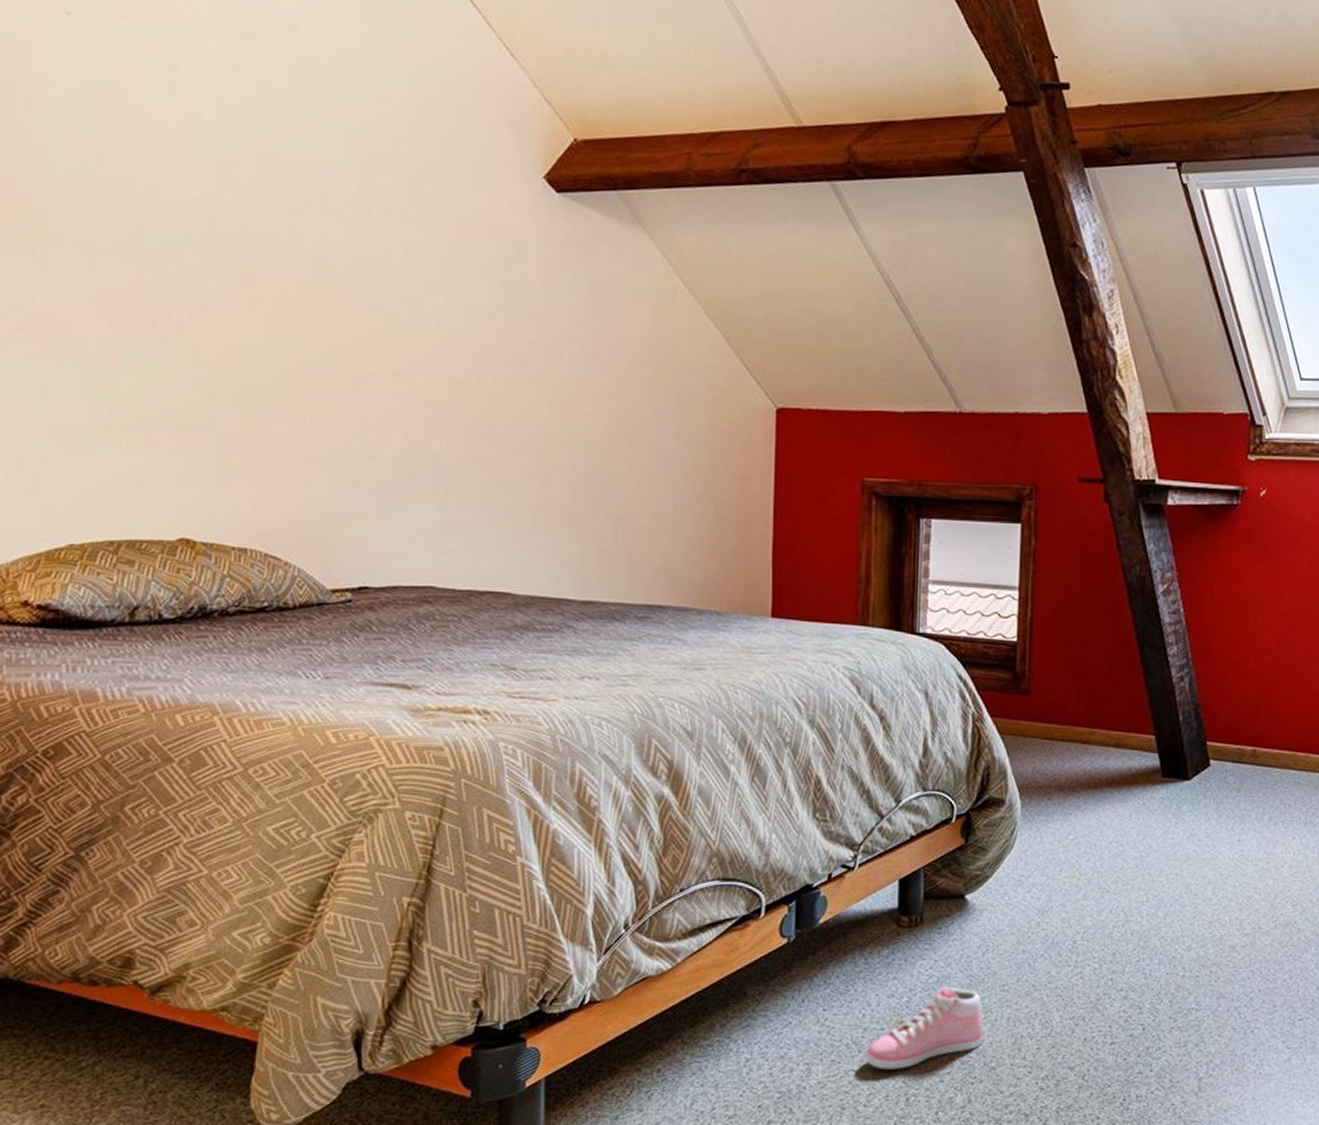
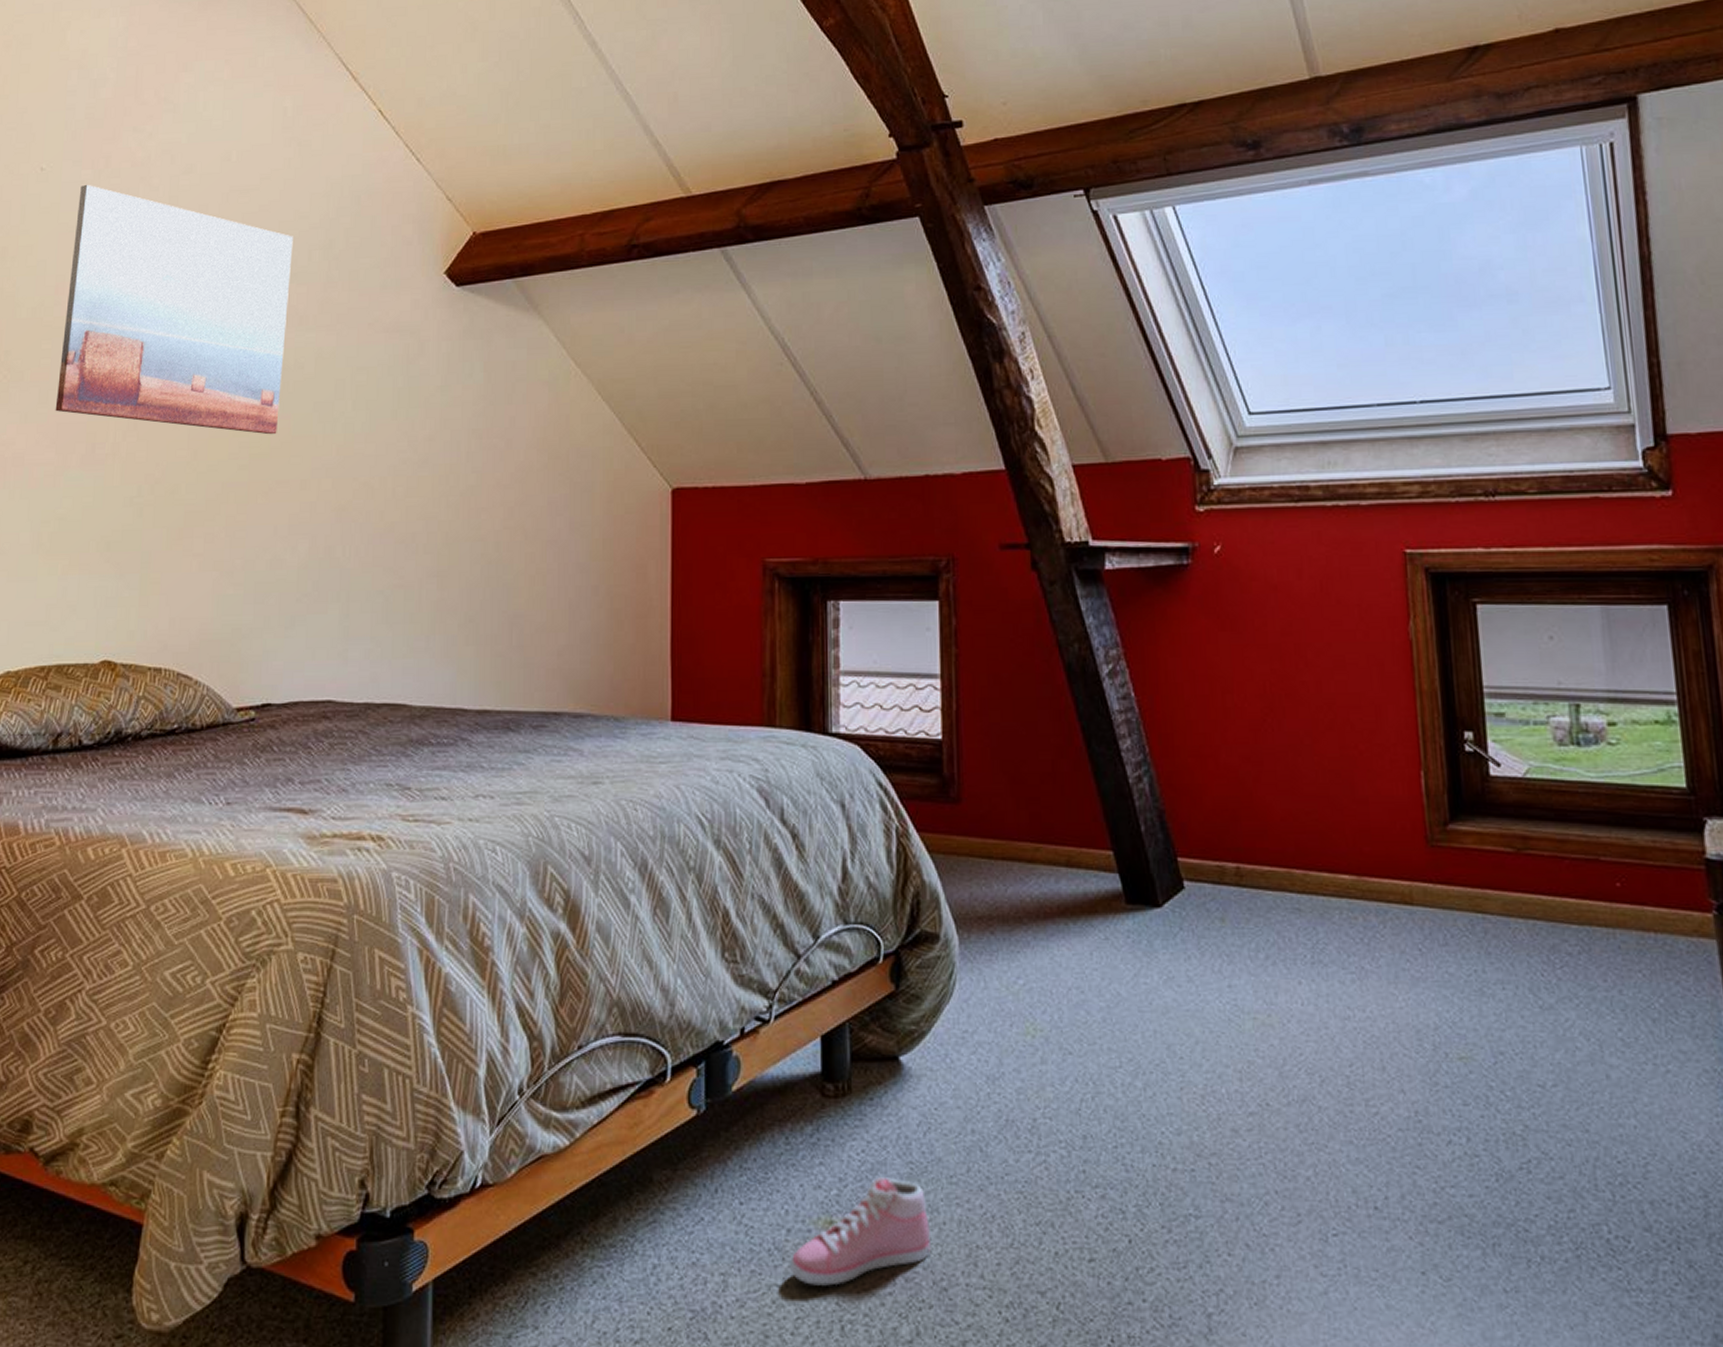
wall art: none [105,37,374,326] -> present [55,184,293,435]

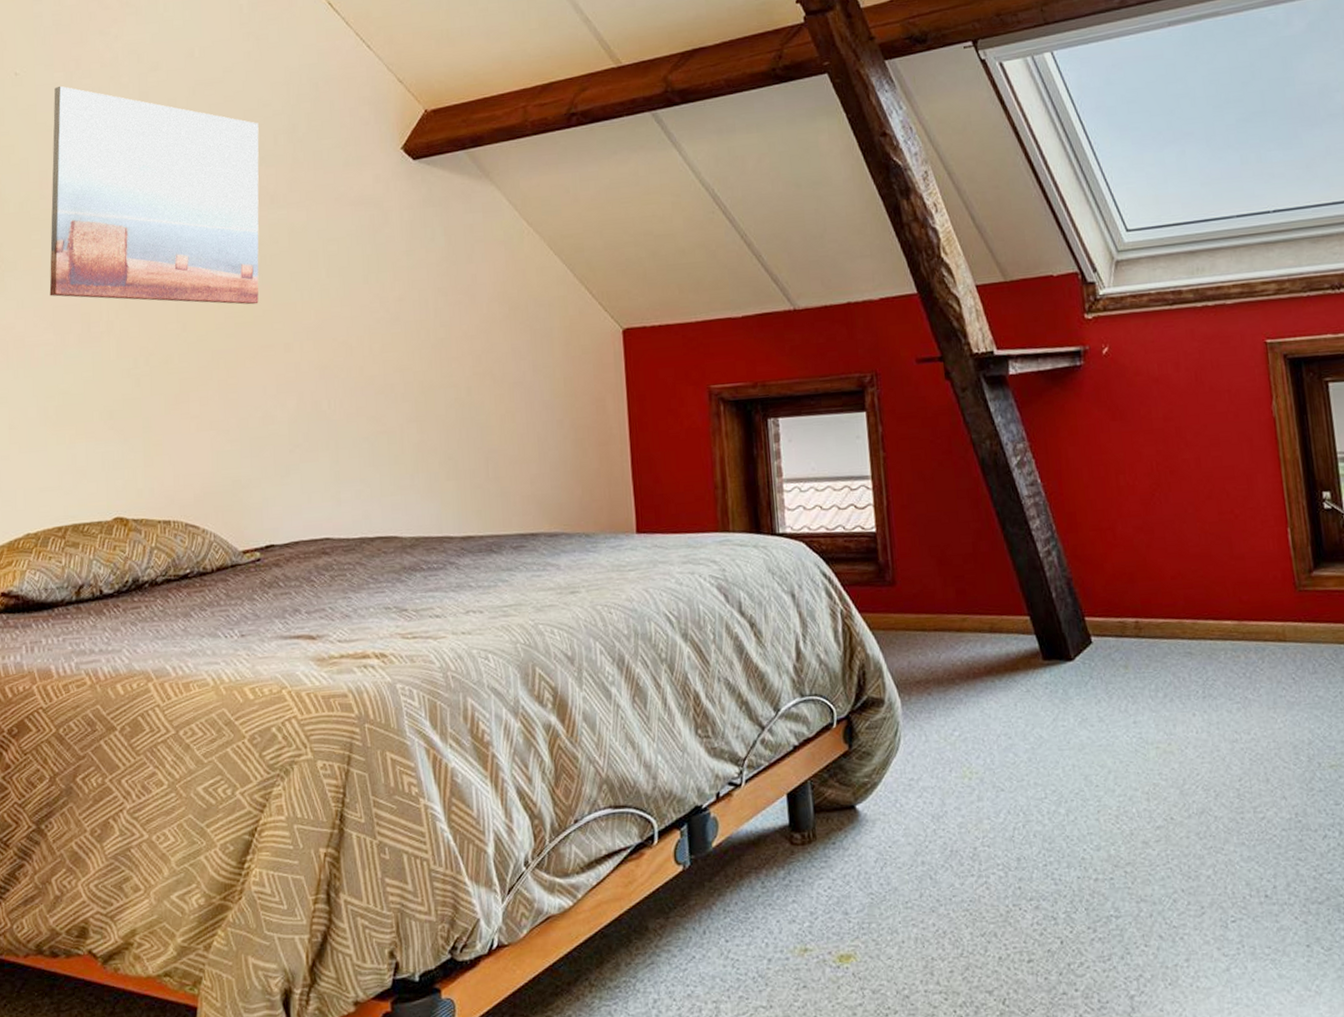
sneaker: present [790,1175,930,1286] -> none [773,907,893,1004]

